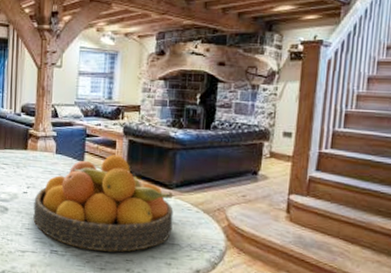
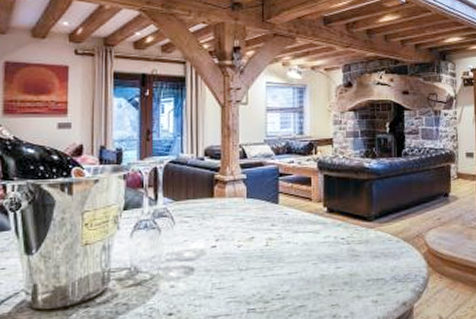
fruit bowl: present [33,154,174,252] -> none [225,192,376,301]

